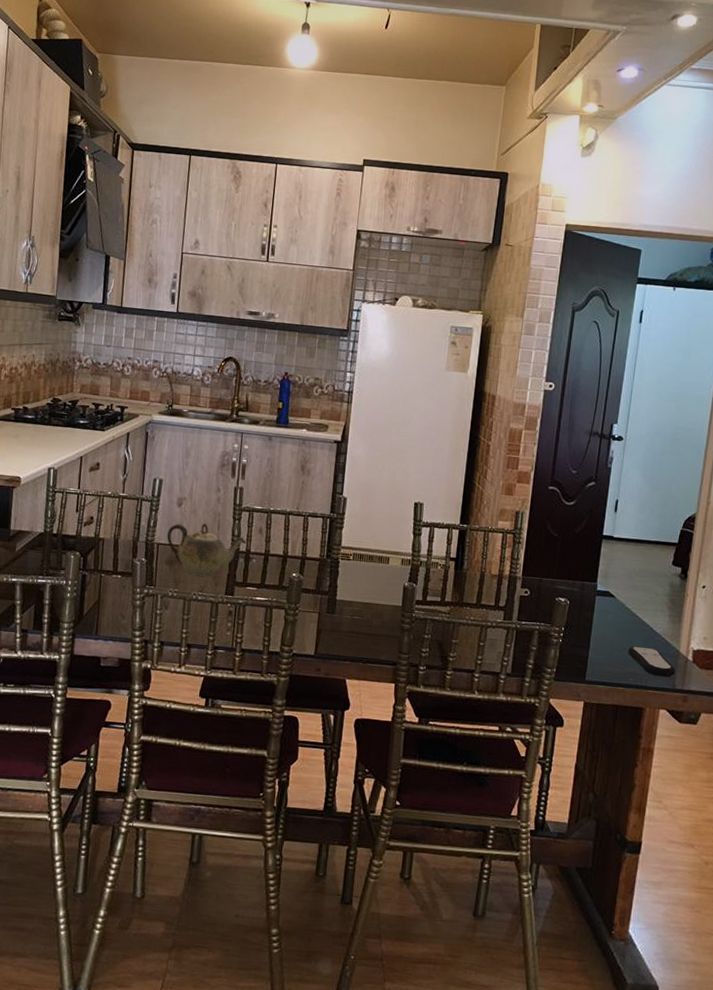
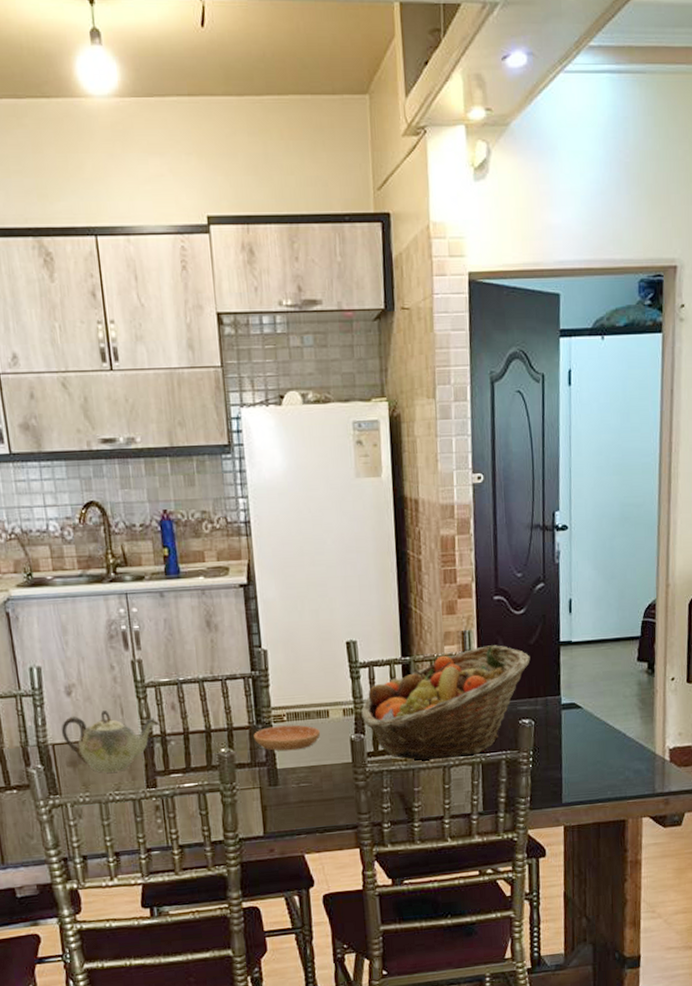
saucer: none [322,562,380,587] -> present [254,724,321,751]
fruit basket: none [417,527,574,622] -> present [361,645,530,761]
remote control: present [628,646,676,678] -> none [603,755,654,784]

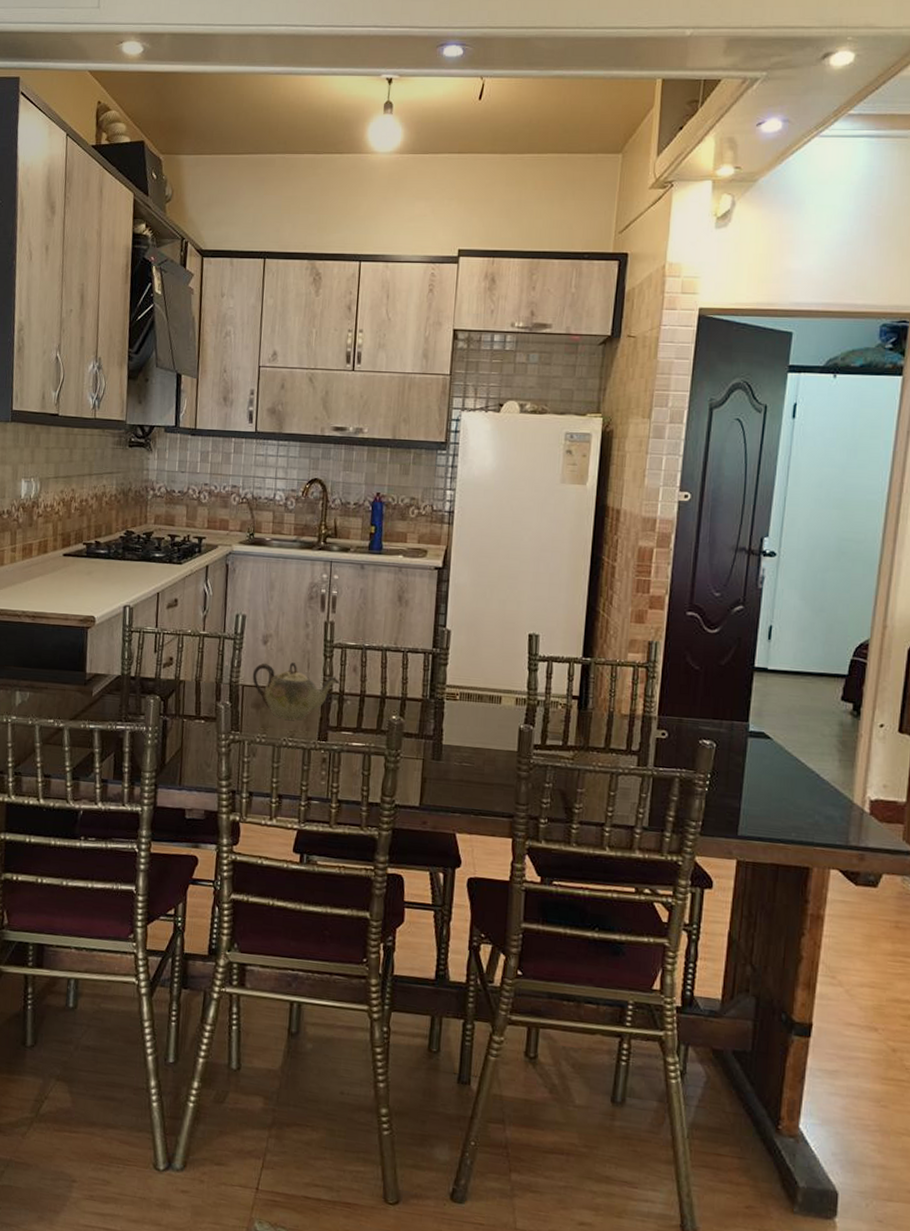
saucer: present [254,724,321,751] -> none [425,703,491,730]
fruit basket: present [361,645,530,761] -> none [534,659,720,768]

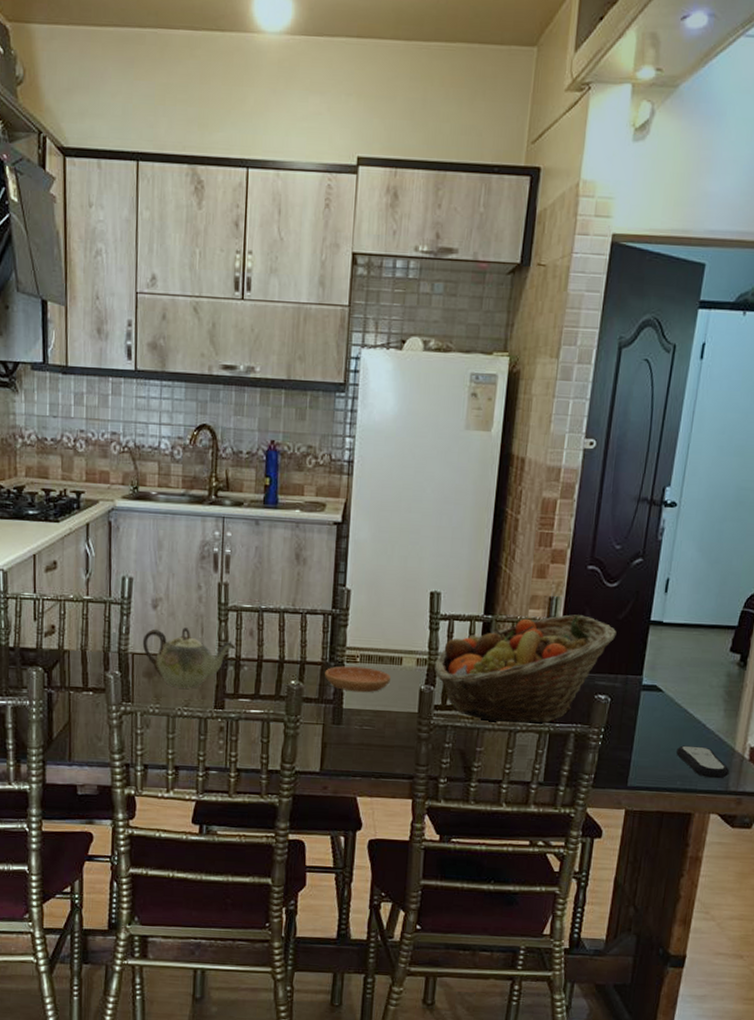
saucer: none [425,703,491,730] -> present [325,666,392,693]
fruit basket: none [534,659,720,768] -> present [435,614,617,726]
remote control: none [789,795,849,832] -> present [676,745,730,779]

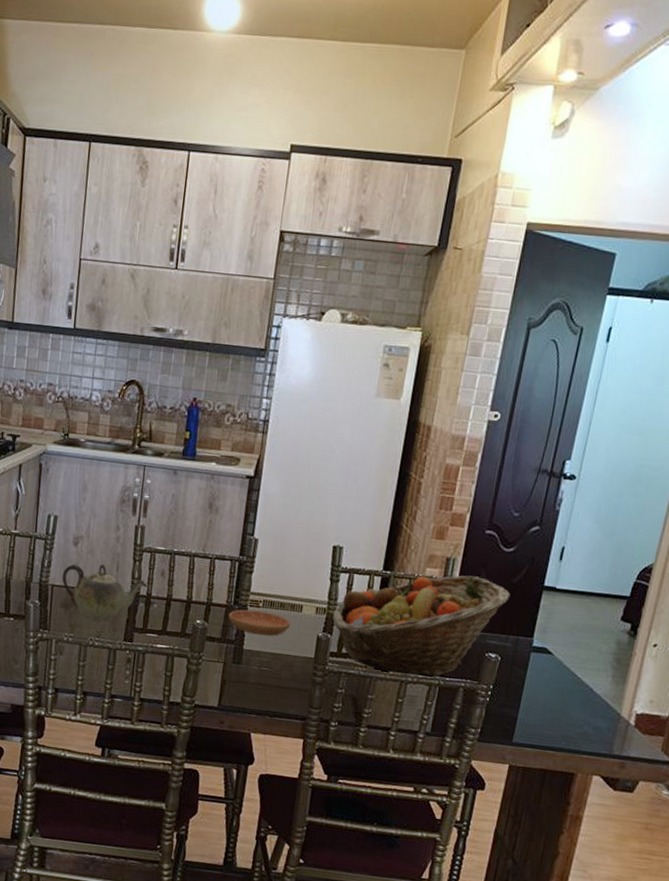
remote control: present [676,745,730,779] -> none [562,707,615,742]

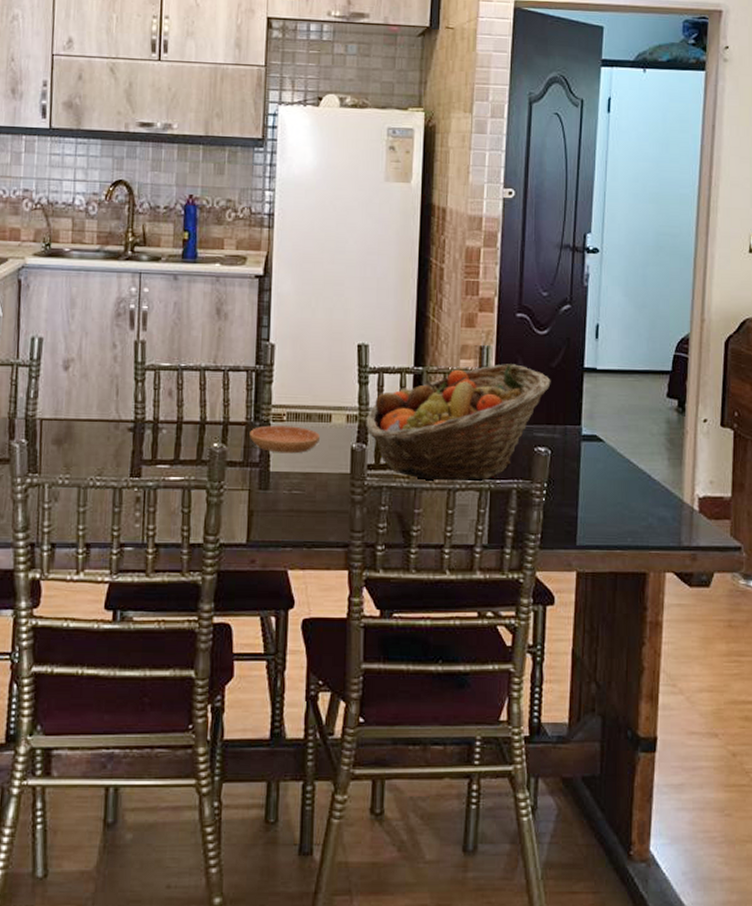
teapot: present [61,563,149,621] -> none [52,388,155,456]

